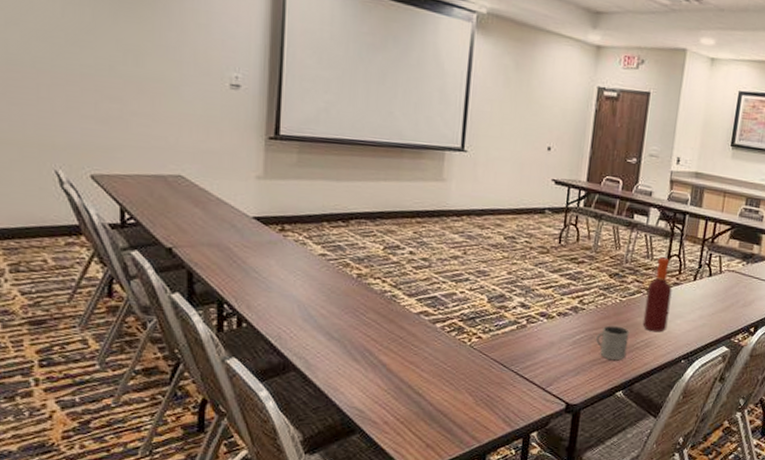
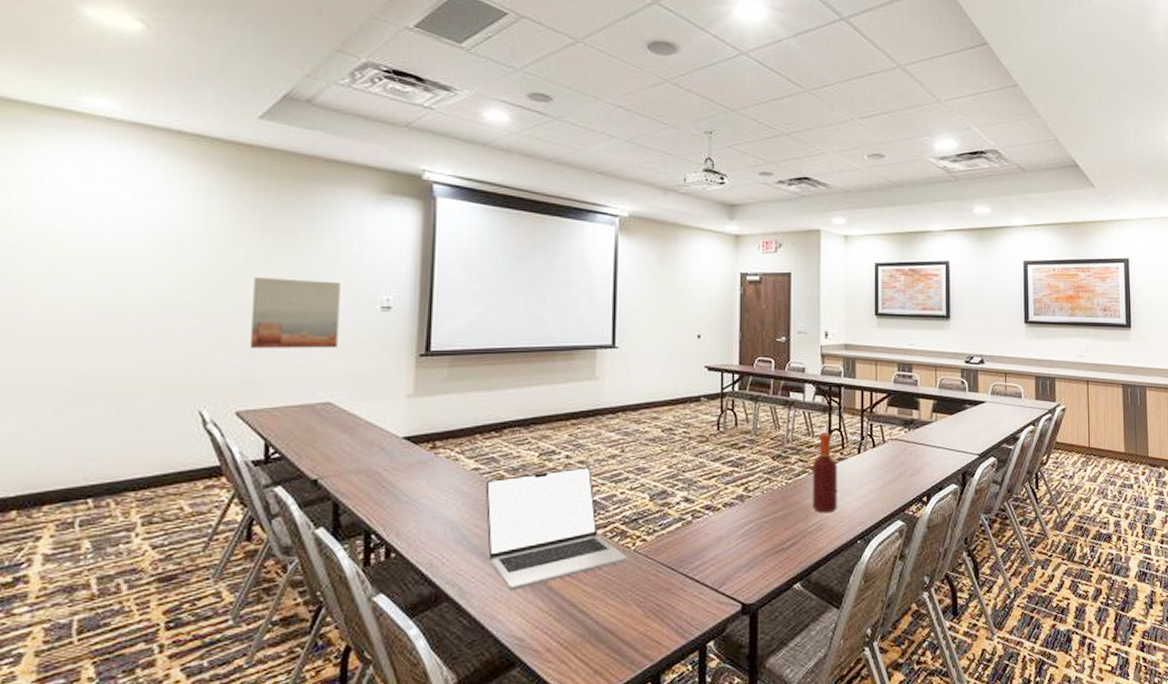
wall art: none [100,40,188,123] -> present [249,278,340,349]
laptop: none [331,263,463,368] -> present [485,466,628,590]
mug: present [596,325,630,361] -> none [766,510,800,549]

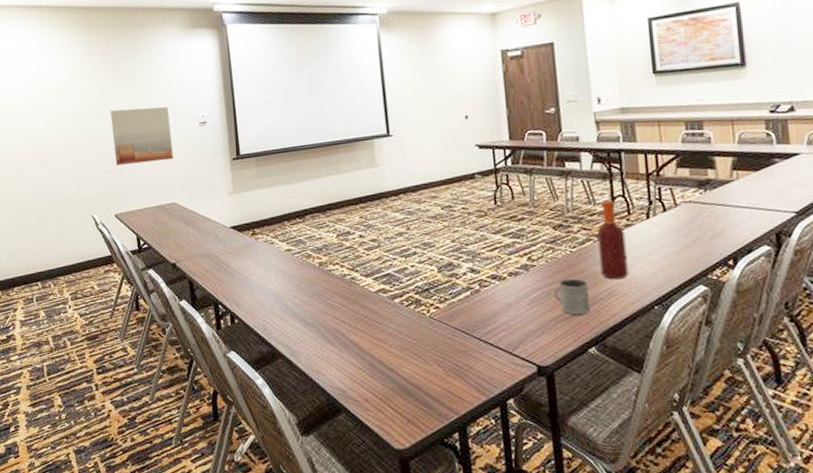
laptop: present [485,466,628,590] -> none [297,243,424,350]
mug: none [766,510,800,549] -> present [554,278,591,315]

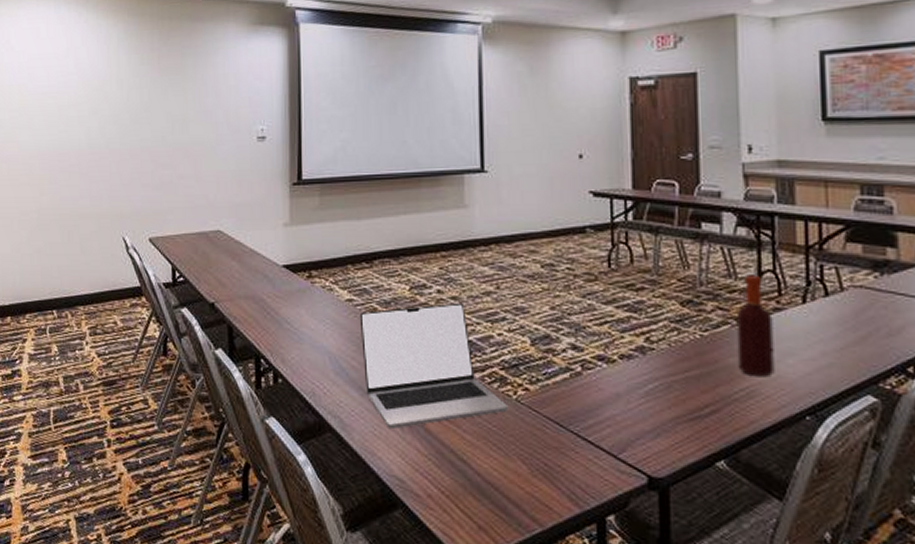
wall art: present [110,106,174,165] -> none [155,114,223,180]
laptop: none [297,243,424,350] -> present [359,302,509,429]
mug: present [554,278,591,315] -> none [676,369,722,418]

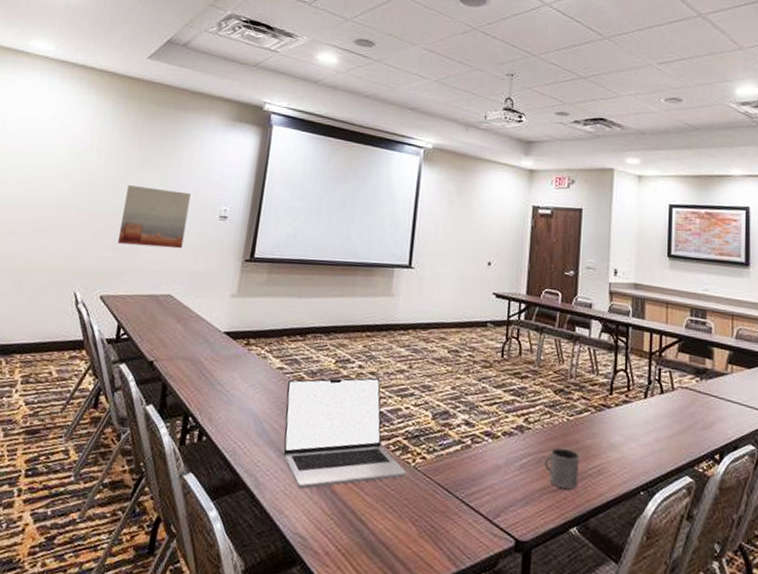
wall art: none [155,114,223,180] -> present [117,185,191,249]
mug: none [676,369,722,418] -> present [544,447,580,490]
bottle: present [736,275,775,378] -> none [593,372,622,458]

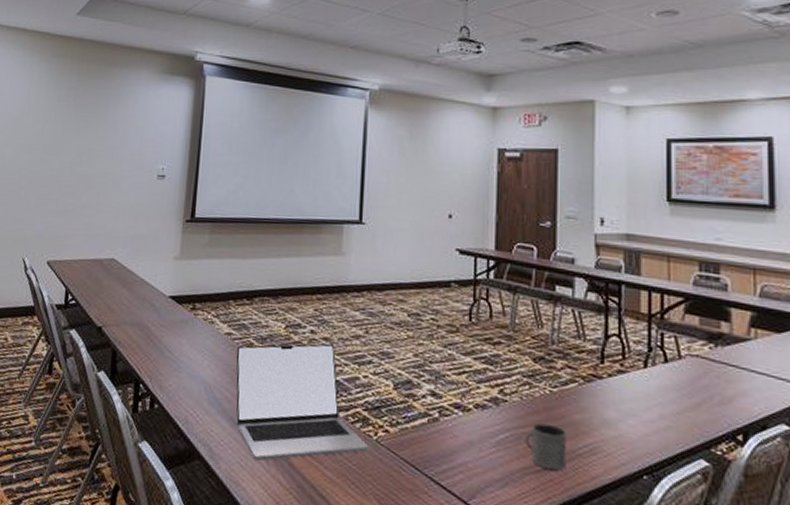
wall art: present [117,185,191,249] -> none [59,148,127,211]

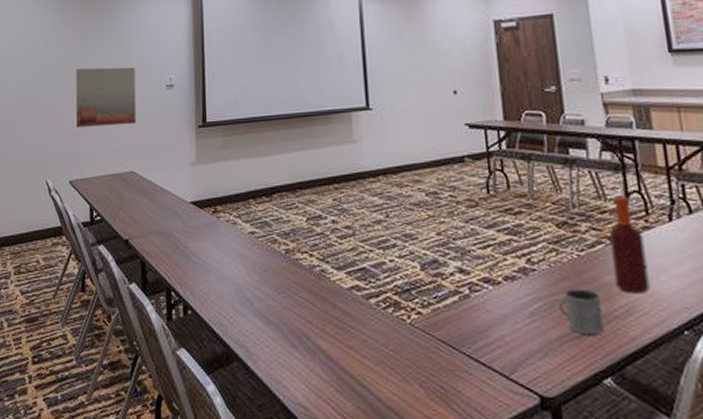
wall art: none [59,148,127,211] -> present [75,67,136,127]
laptop: present [236,343,369,461] -> none [261,231,404,356]
bottle: none [583,337,617,436] -> present [608,196,650,294]

